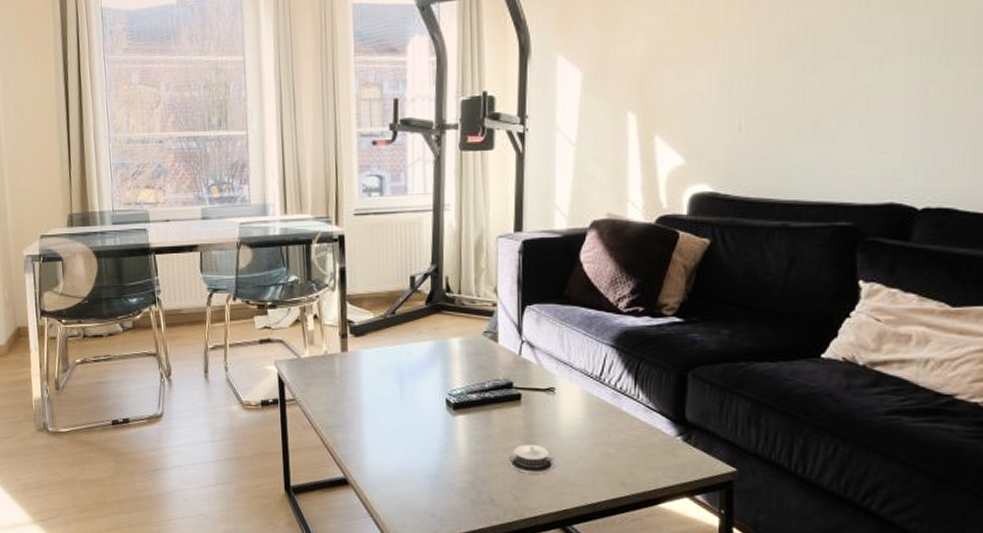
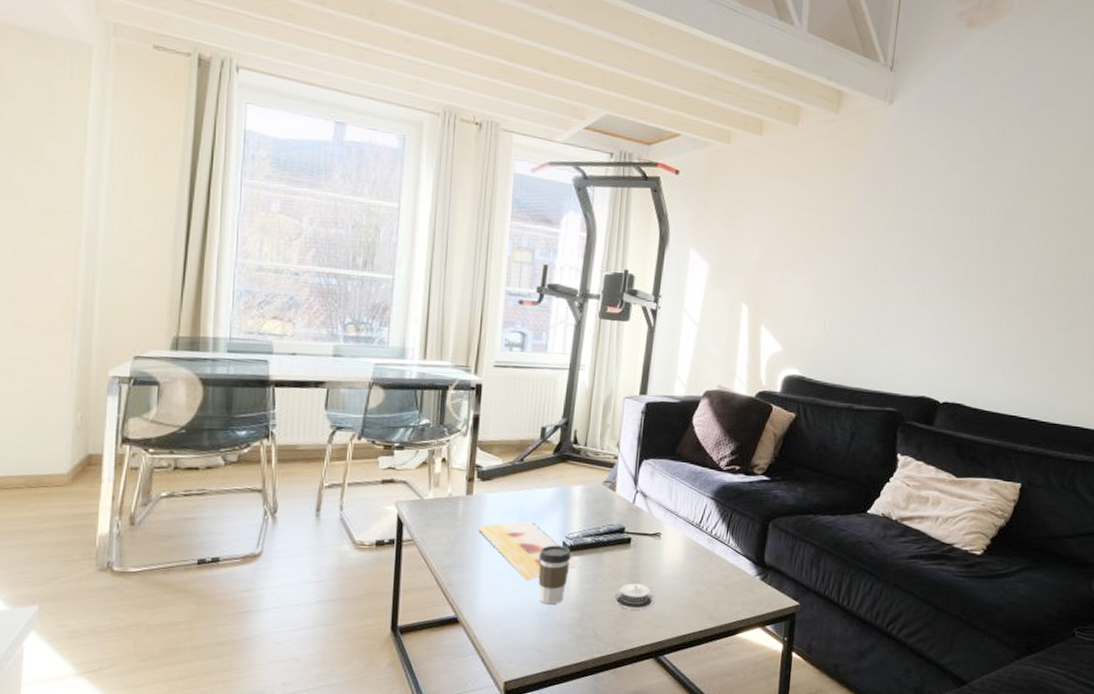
painting: none [355,377,467,441] -> present [477,520,580,581]
coffee cup: none [422,403,457,467] -> present [538,545,571,605]

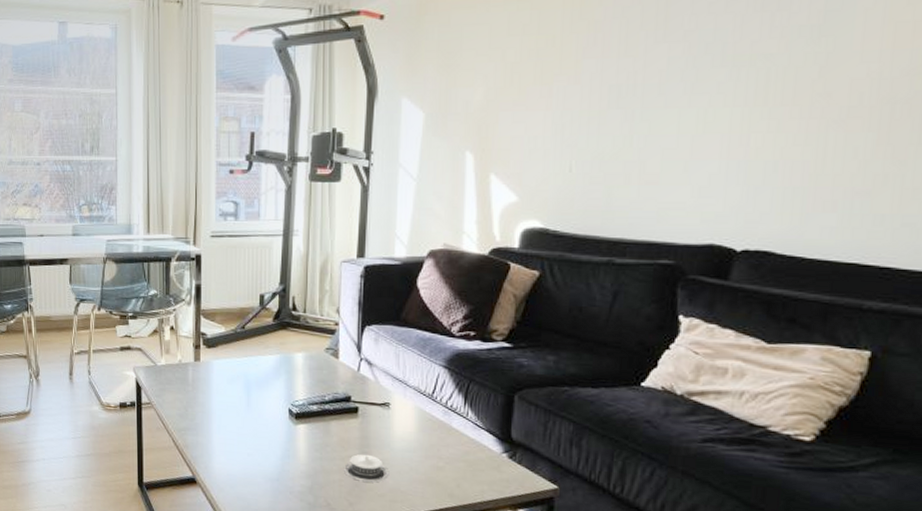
painting: present [477,520,580,581] -> none [206,387,308,446]
coffee cup: present [538,545,571,605] -> none [266,412,298,472]

